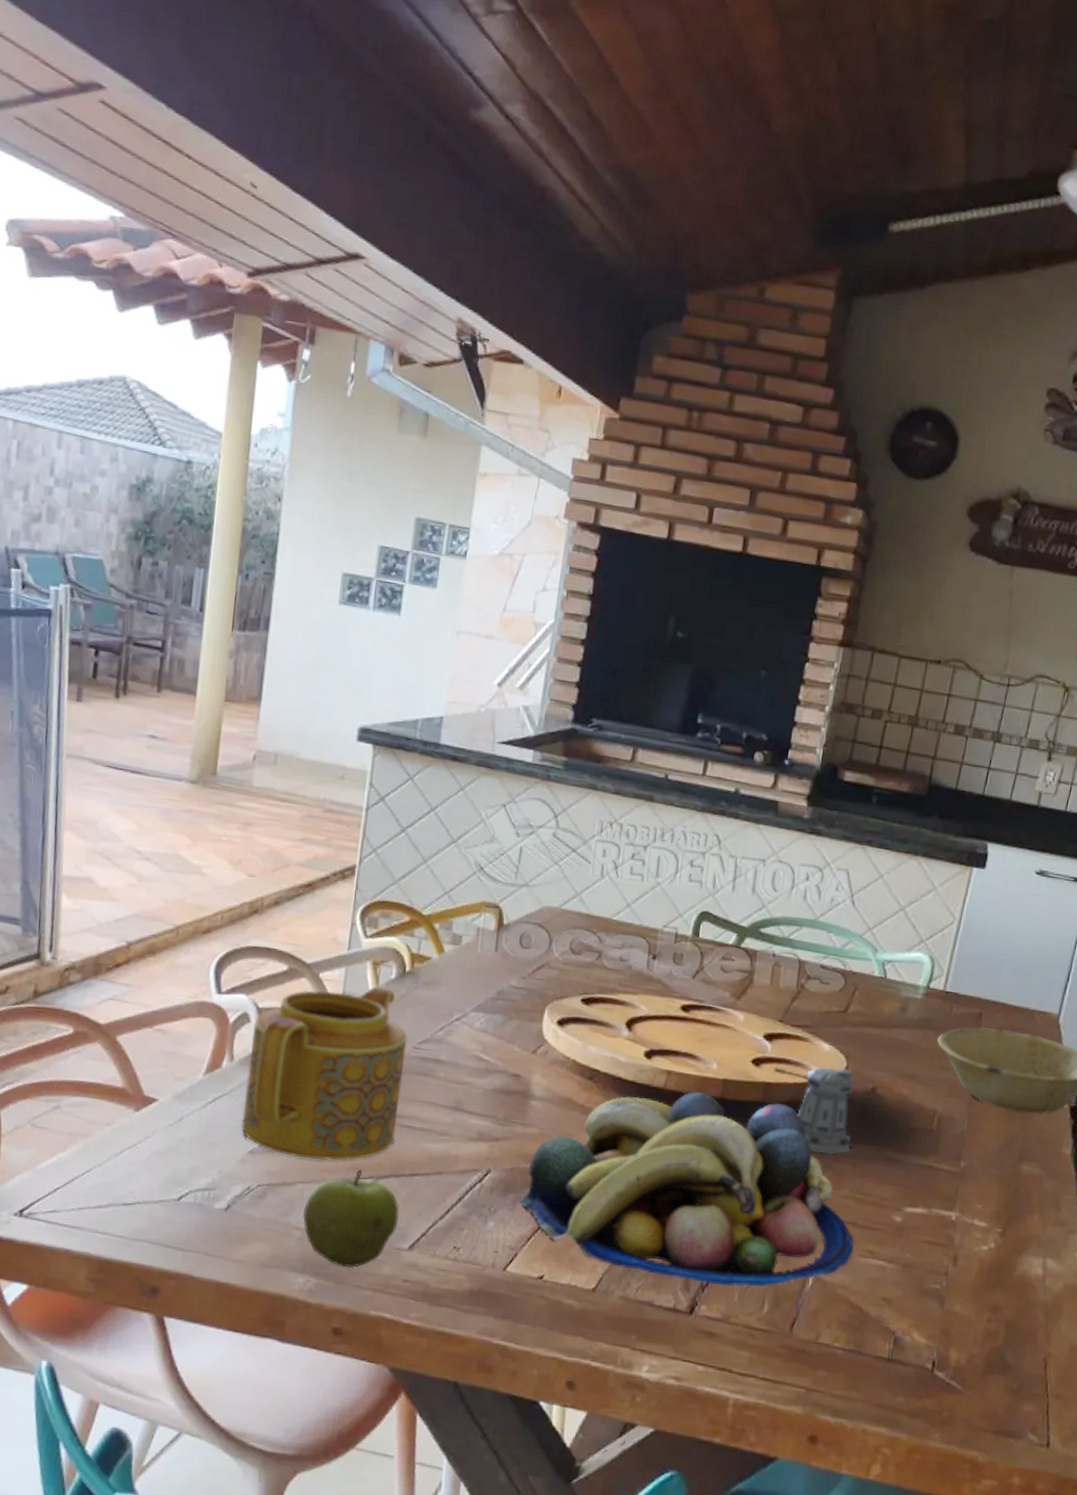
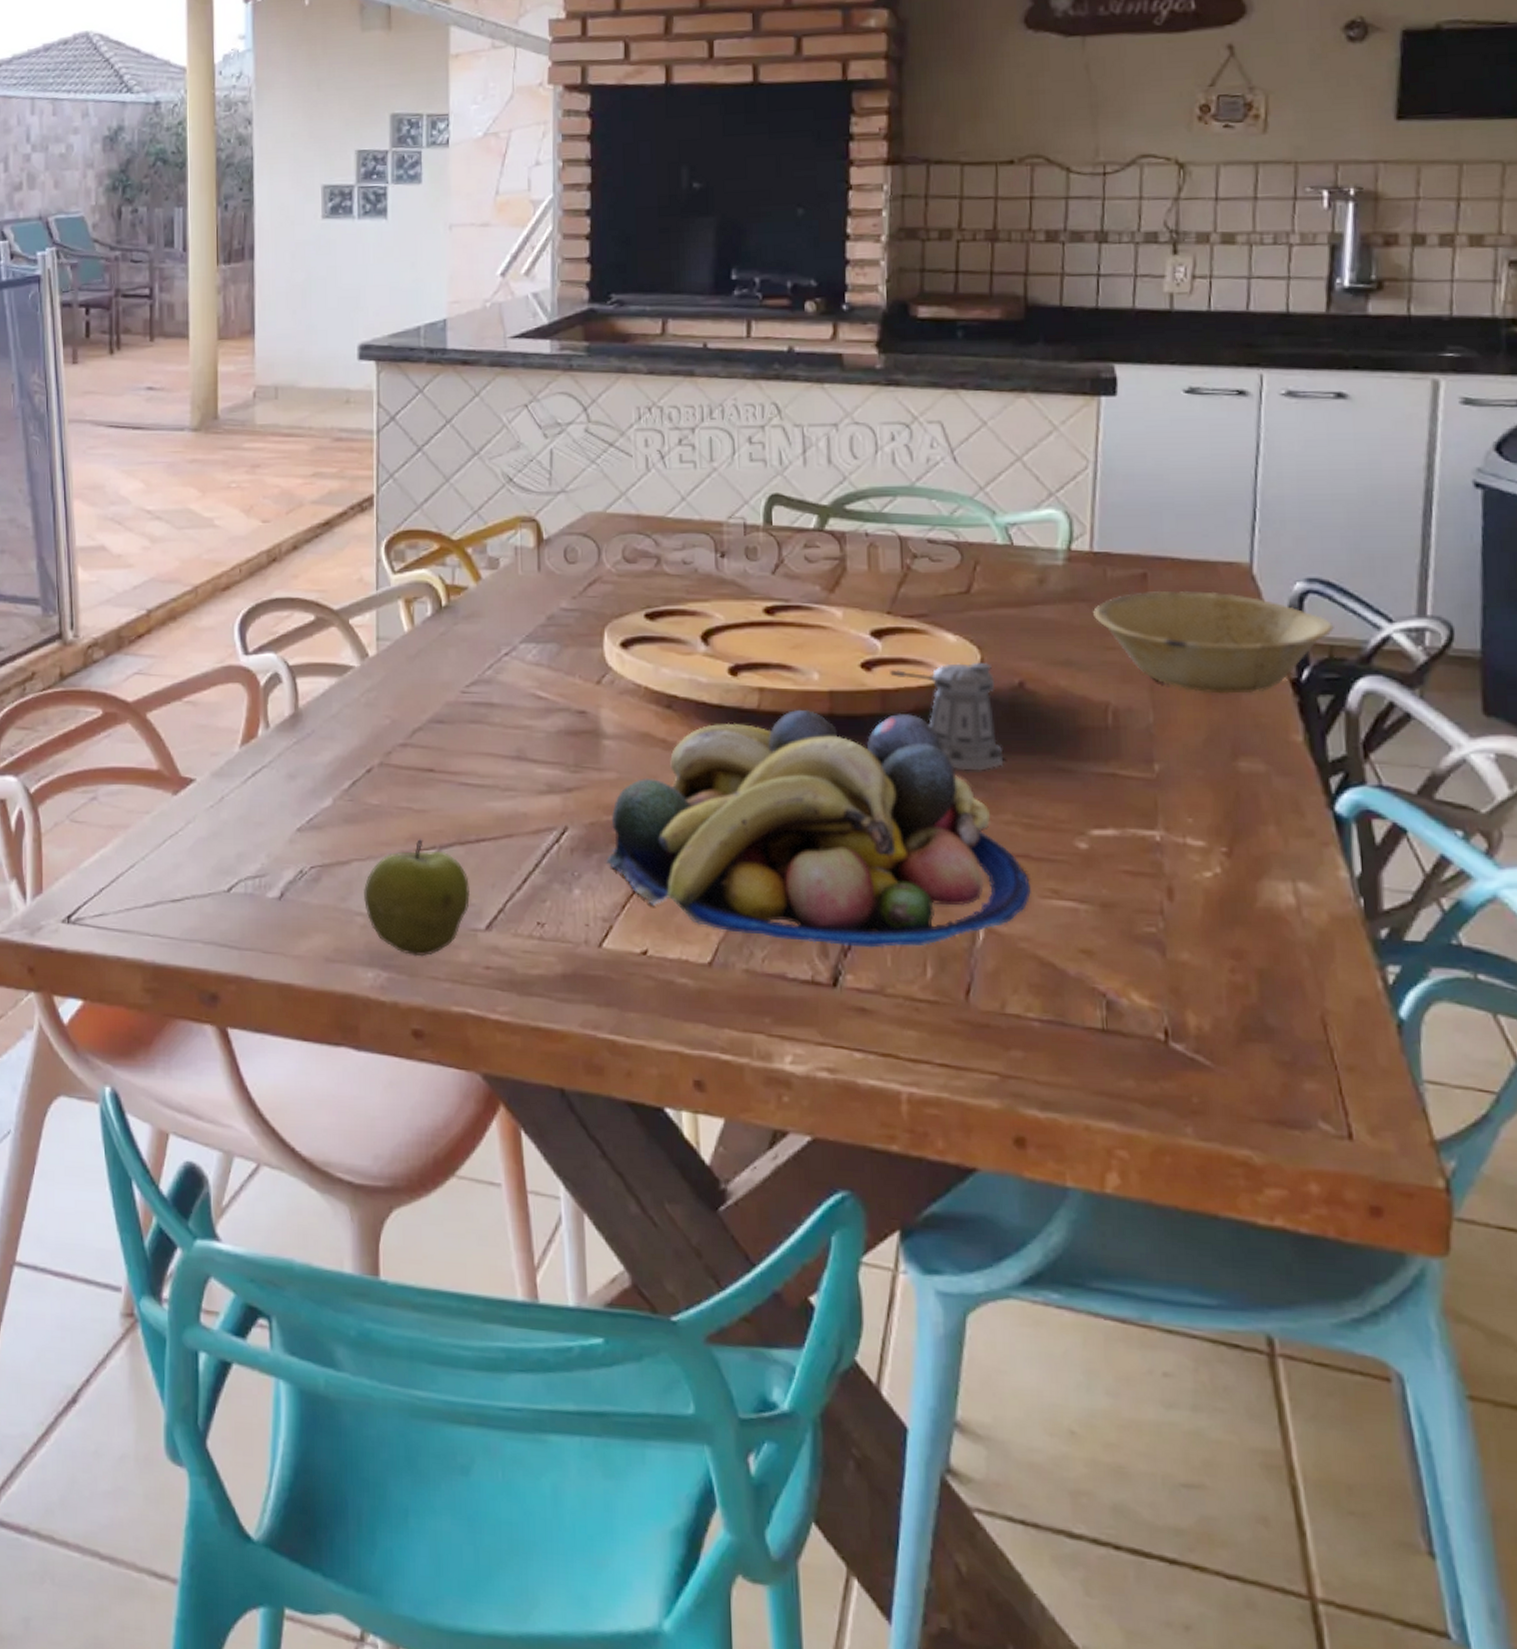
teapot: present [240,987,407,1160] -> none [284,627,455,832]

